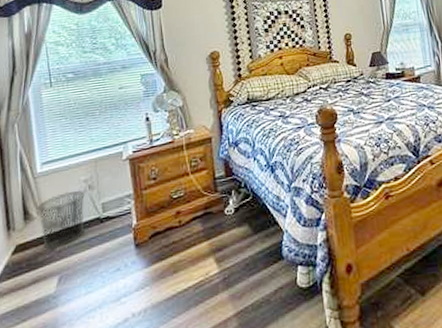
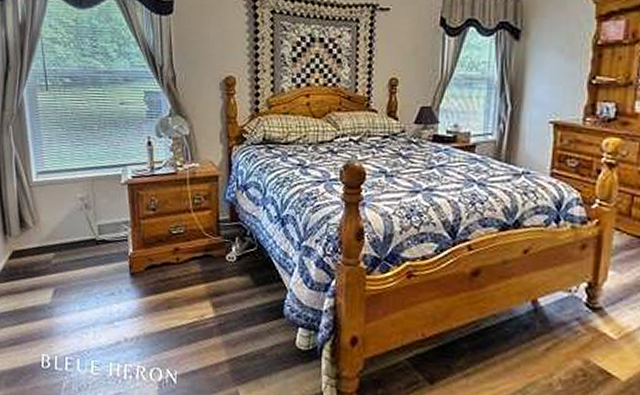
waste bin: present [37,191,85,248] -> none [33,206,81,262]

